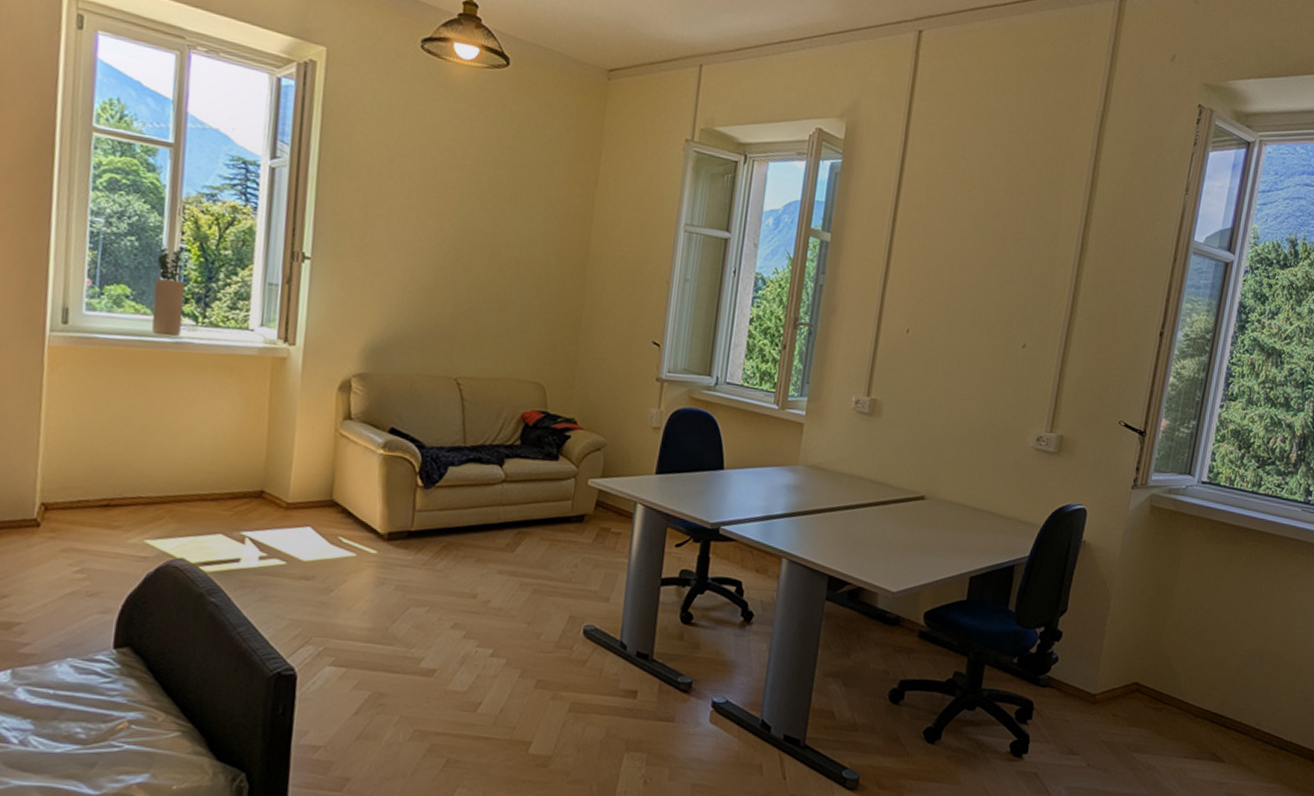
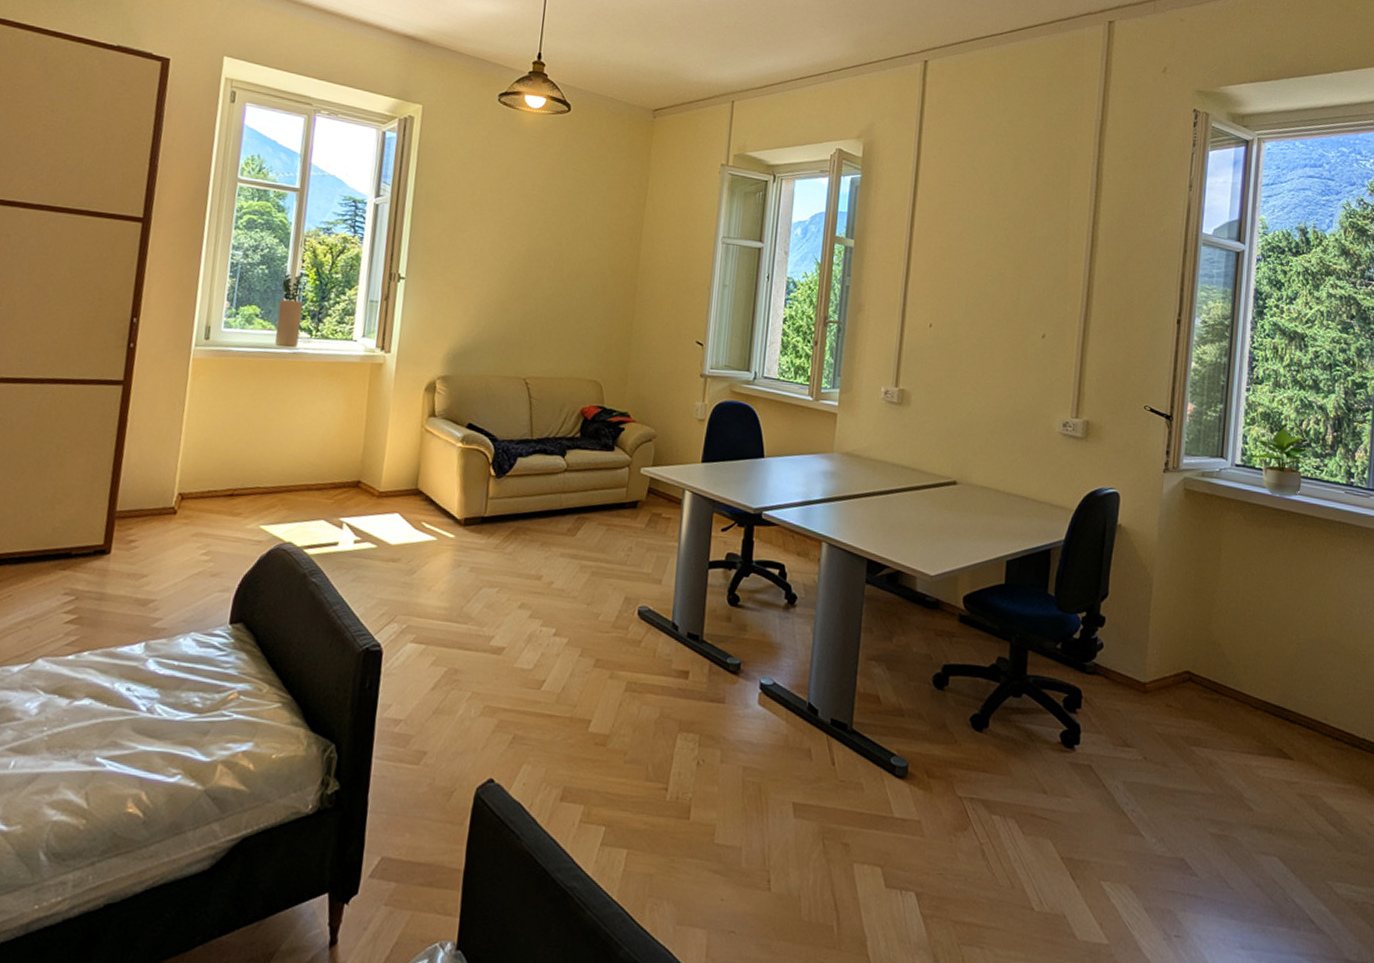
potted plant: none [1211,445,1273,514] -> present [1245,427,1309,496]

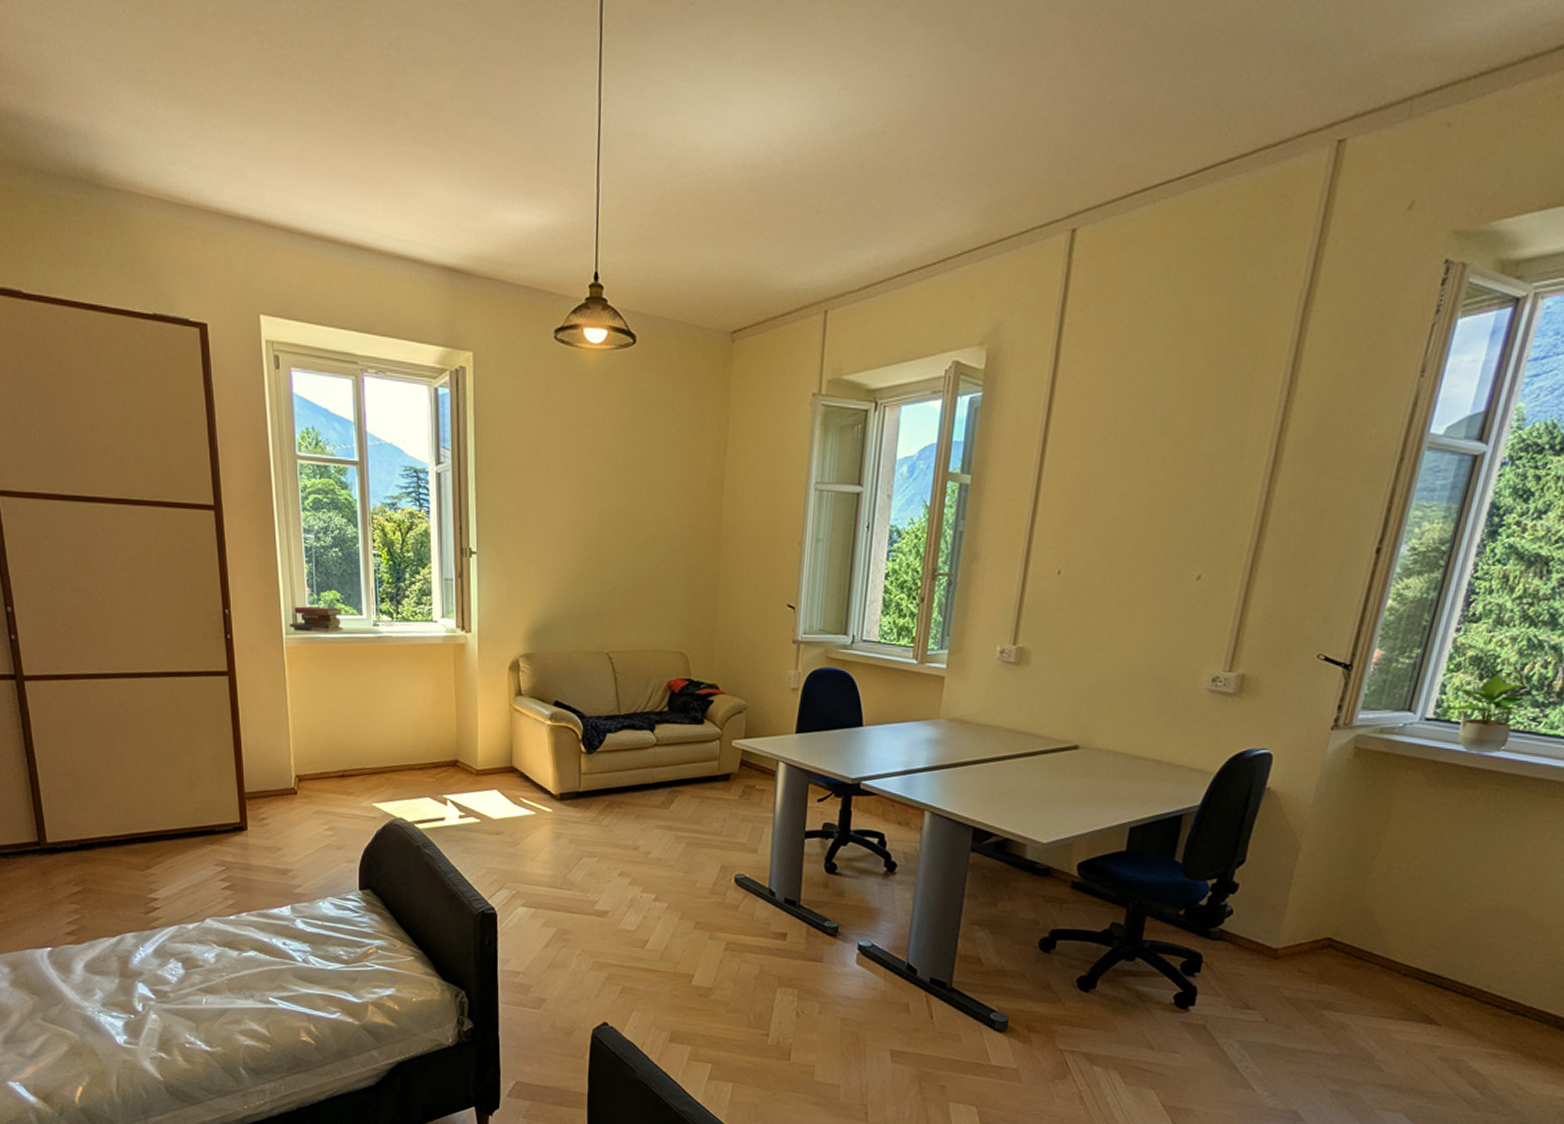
books: none [200,319,260,347] -> present [289,606,343,633]
vase: present [275,270,305,348] -> none [357,551,381,632]

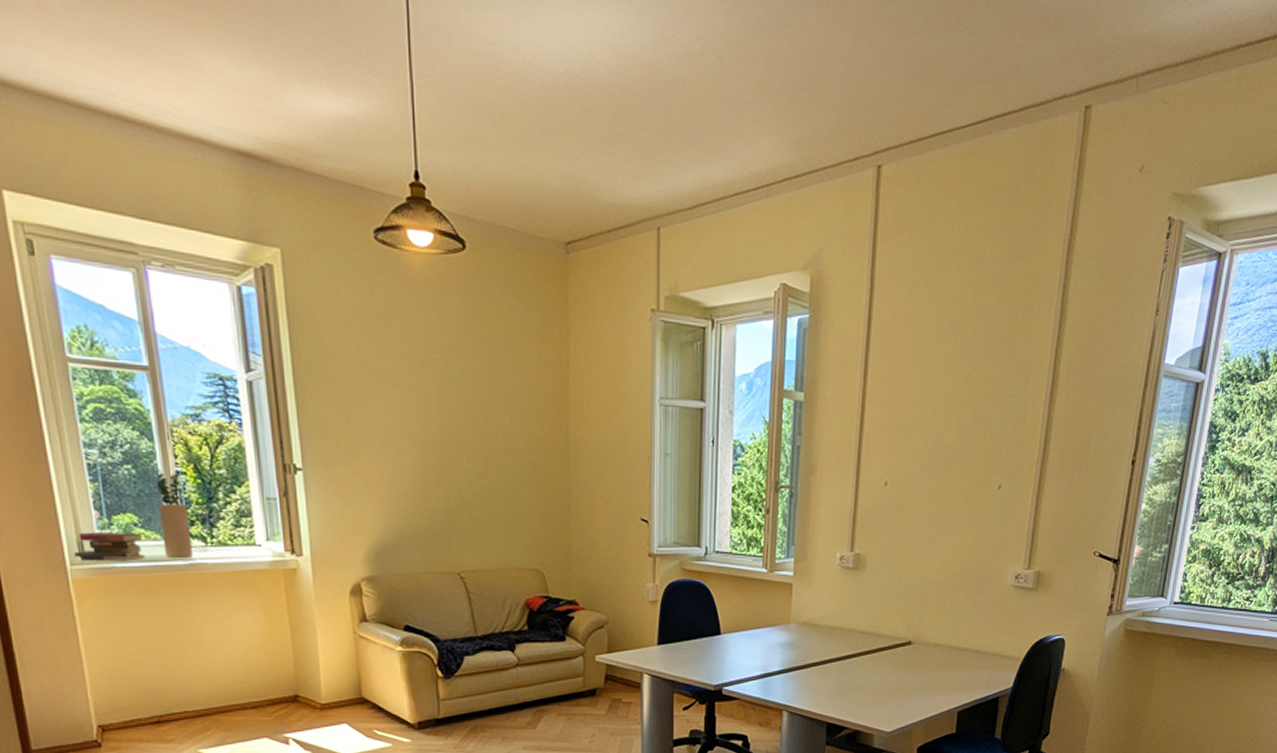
vase: none [357,551,381,632] -> present [156,468,193,559]
potted plant: present [1439,673,1529,753] -> none [1183,563,1243,628]

